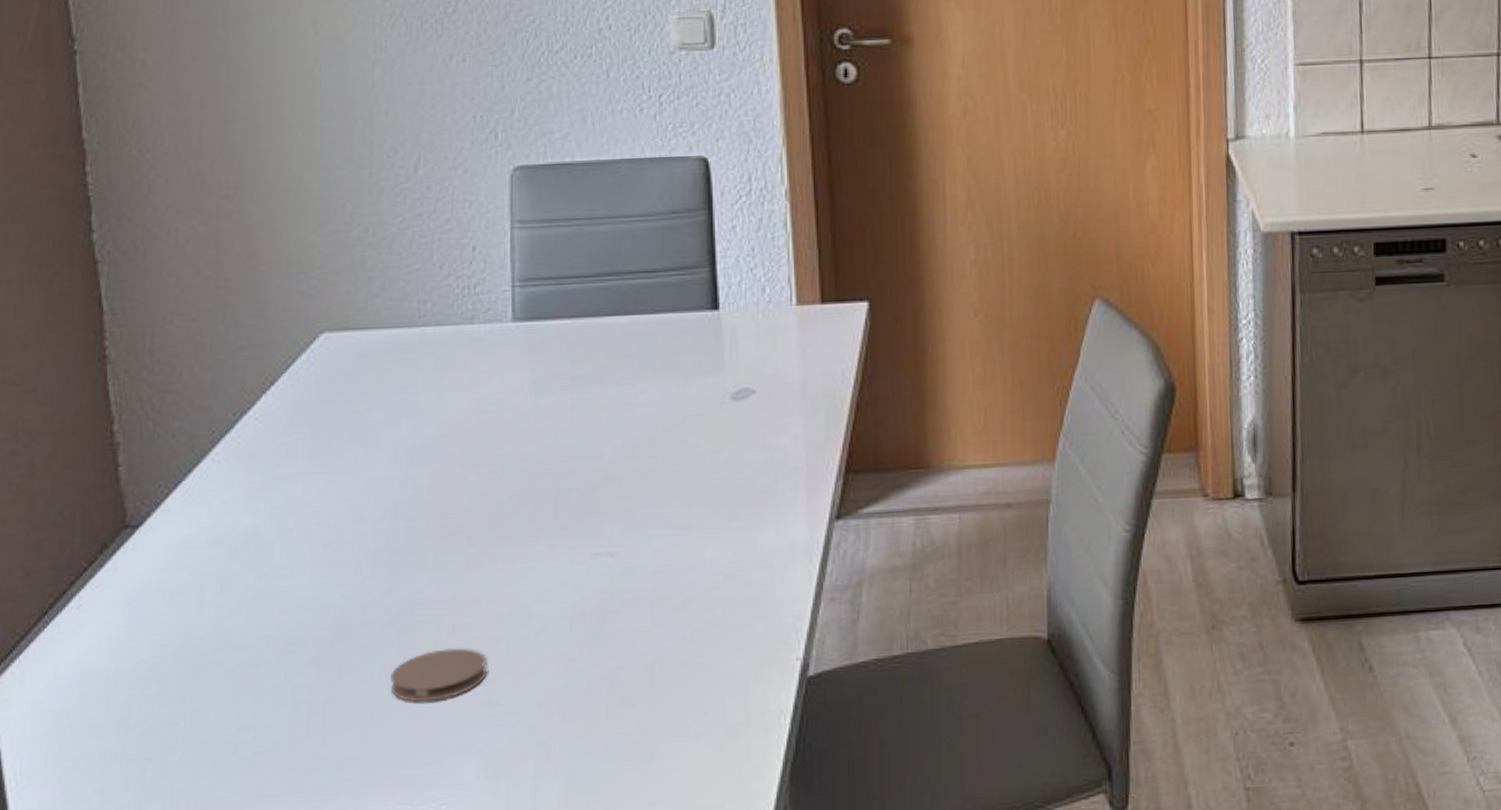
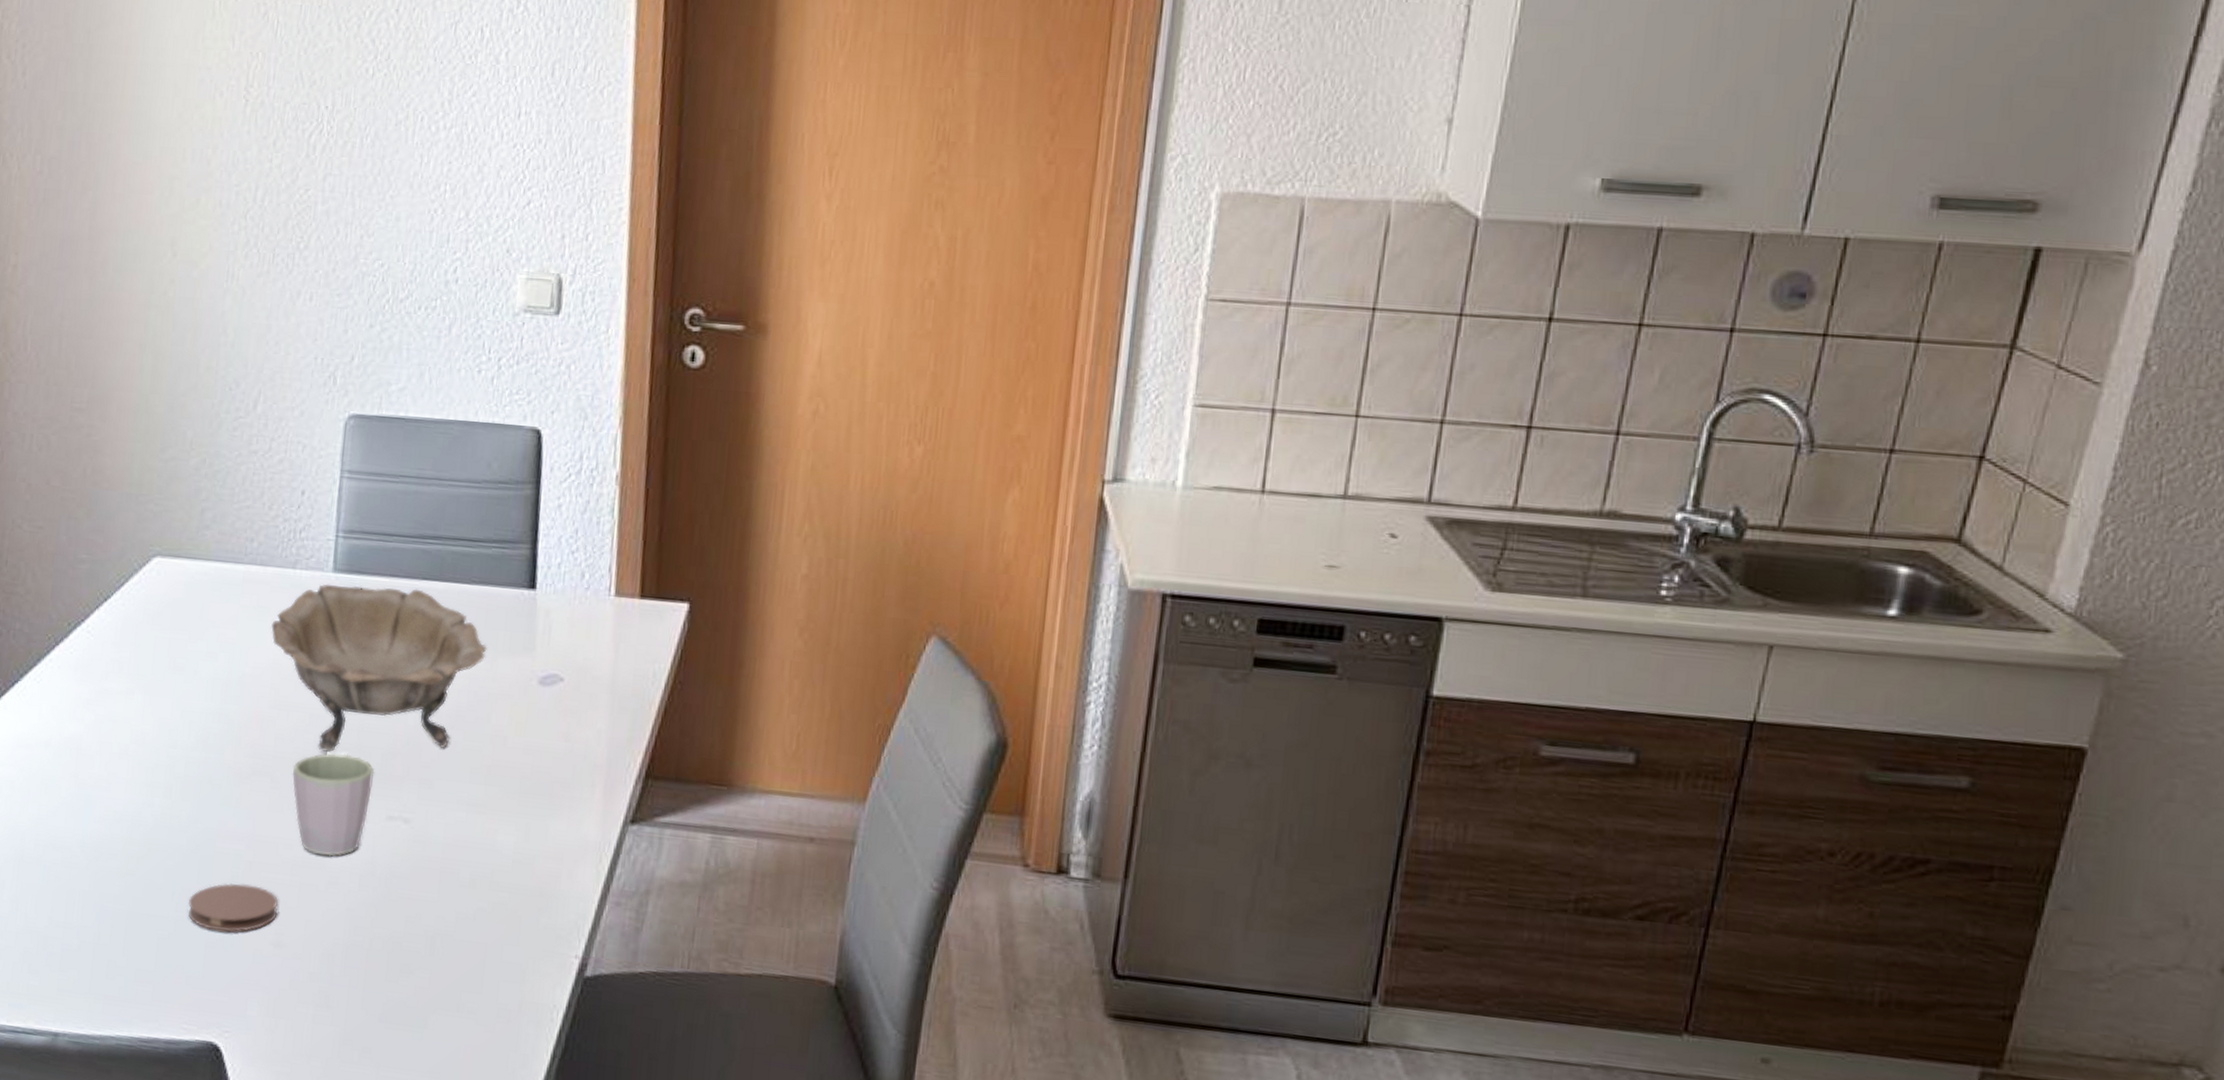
decorative bowl: none [453,326,677,500] -> present [271,584,487,752]
mug: none [489,499,575,605] -> present [292,753,375,856]

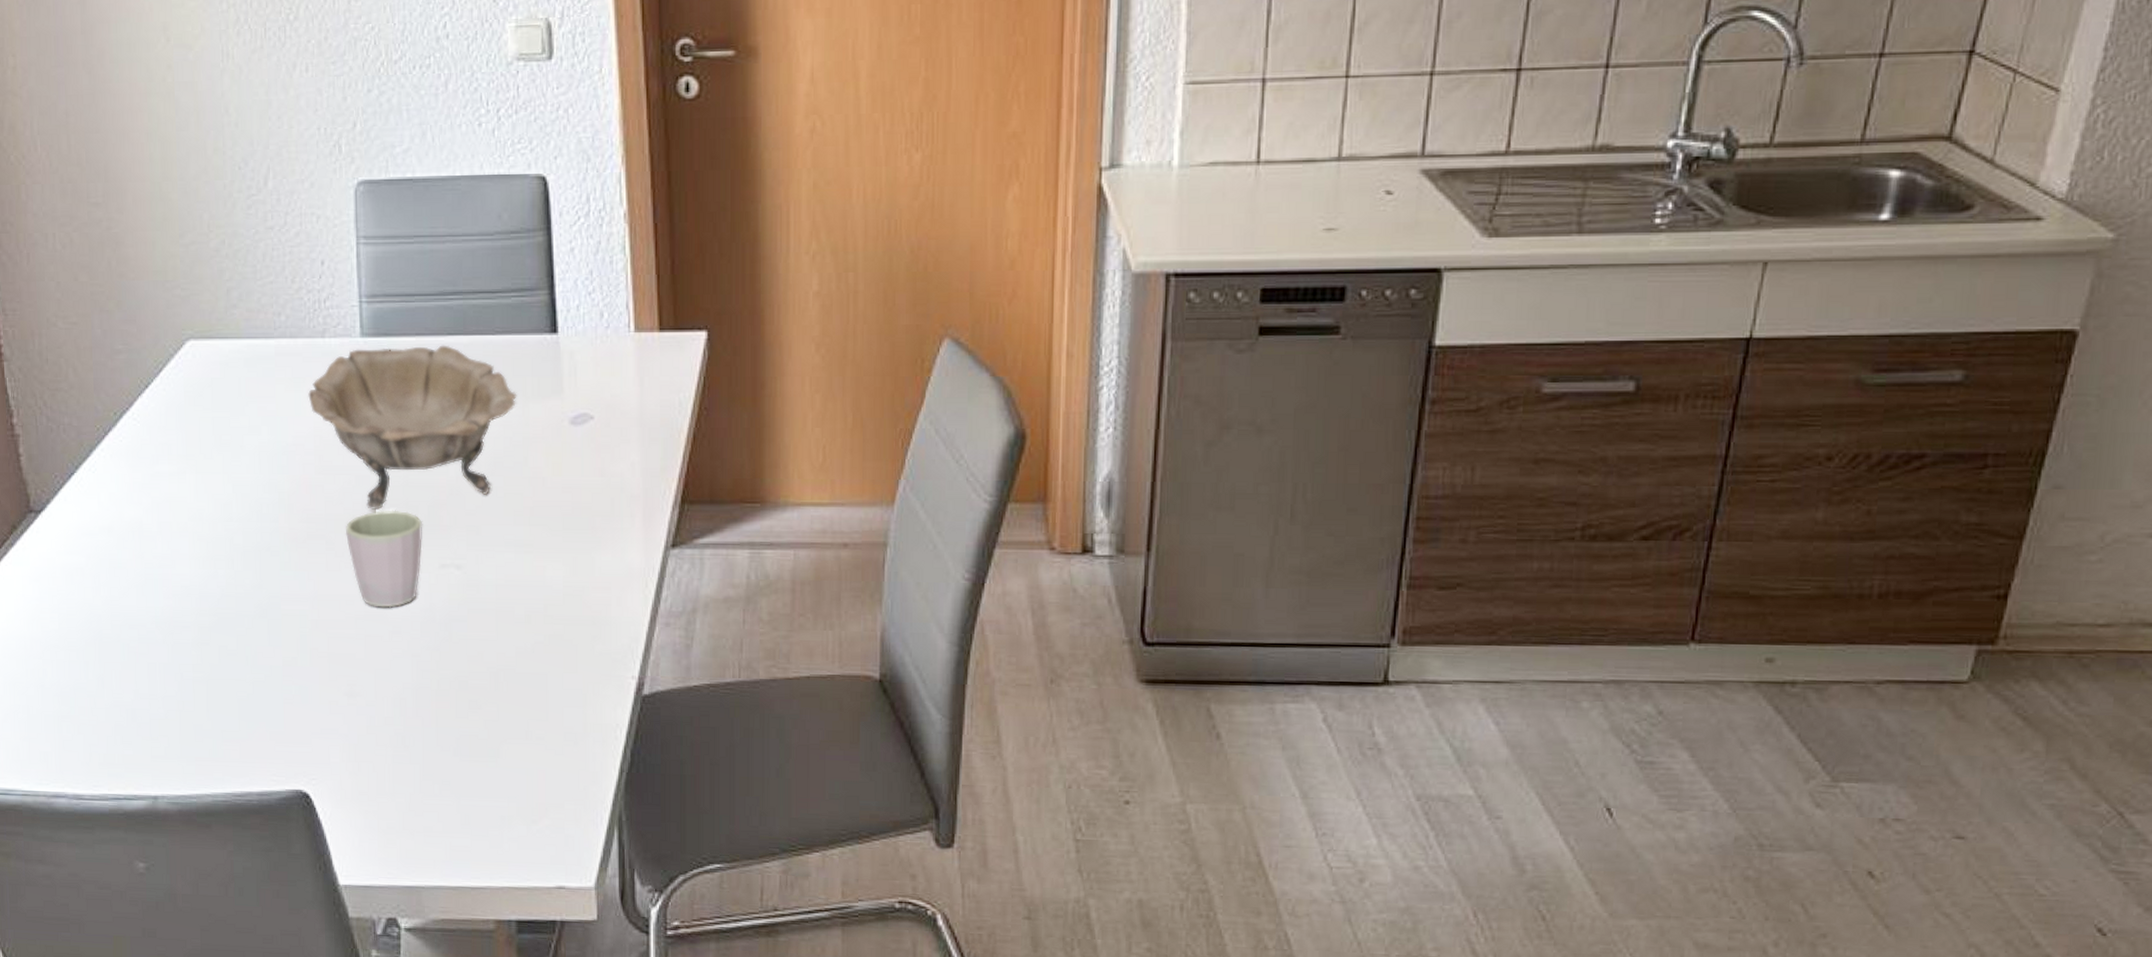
coaster: present [187,883,278,933] -> none [263,642,348,688]

